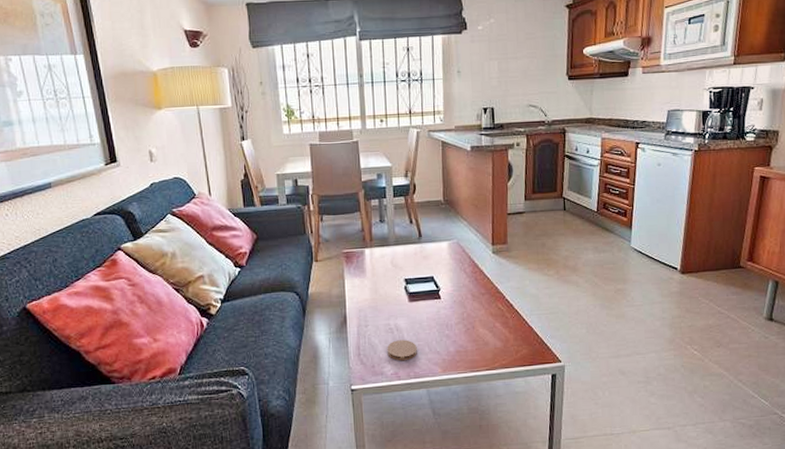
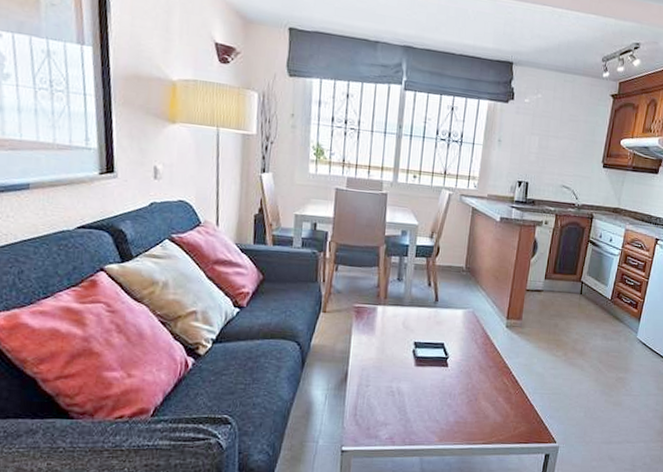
coaster: present [387,340,417,361] -> none [385,404,417,427]

